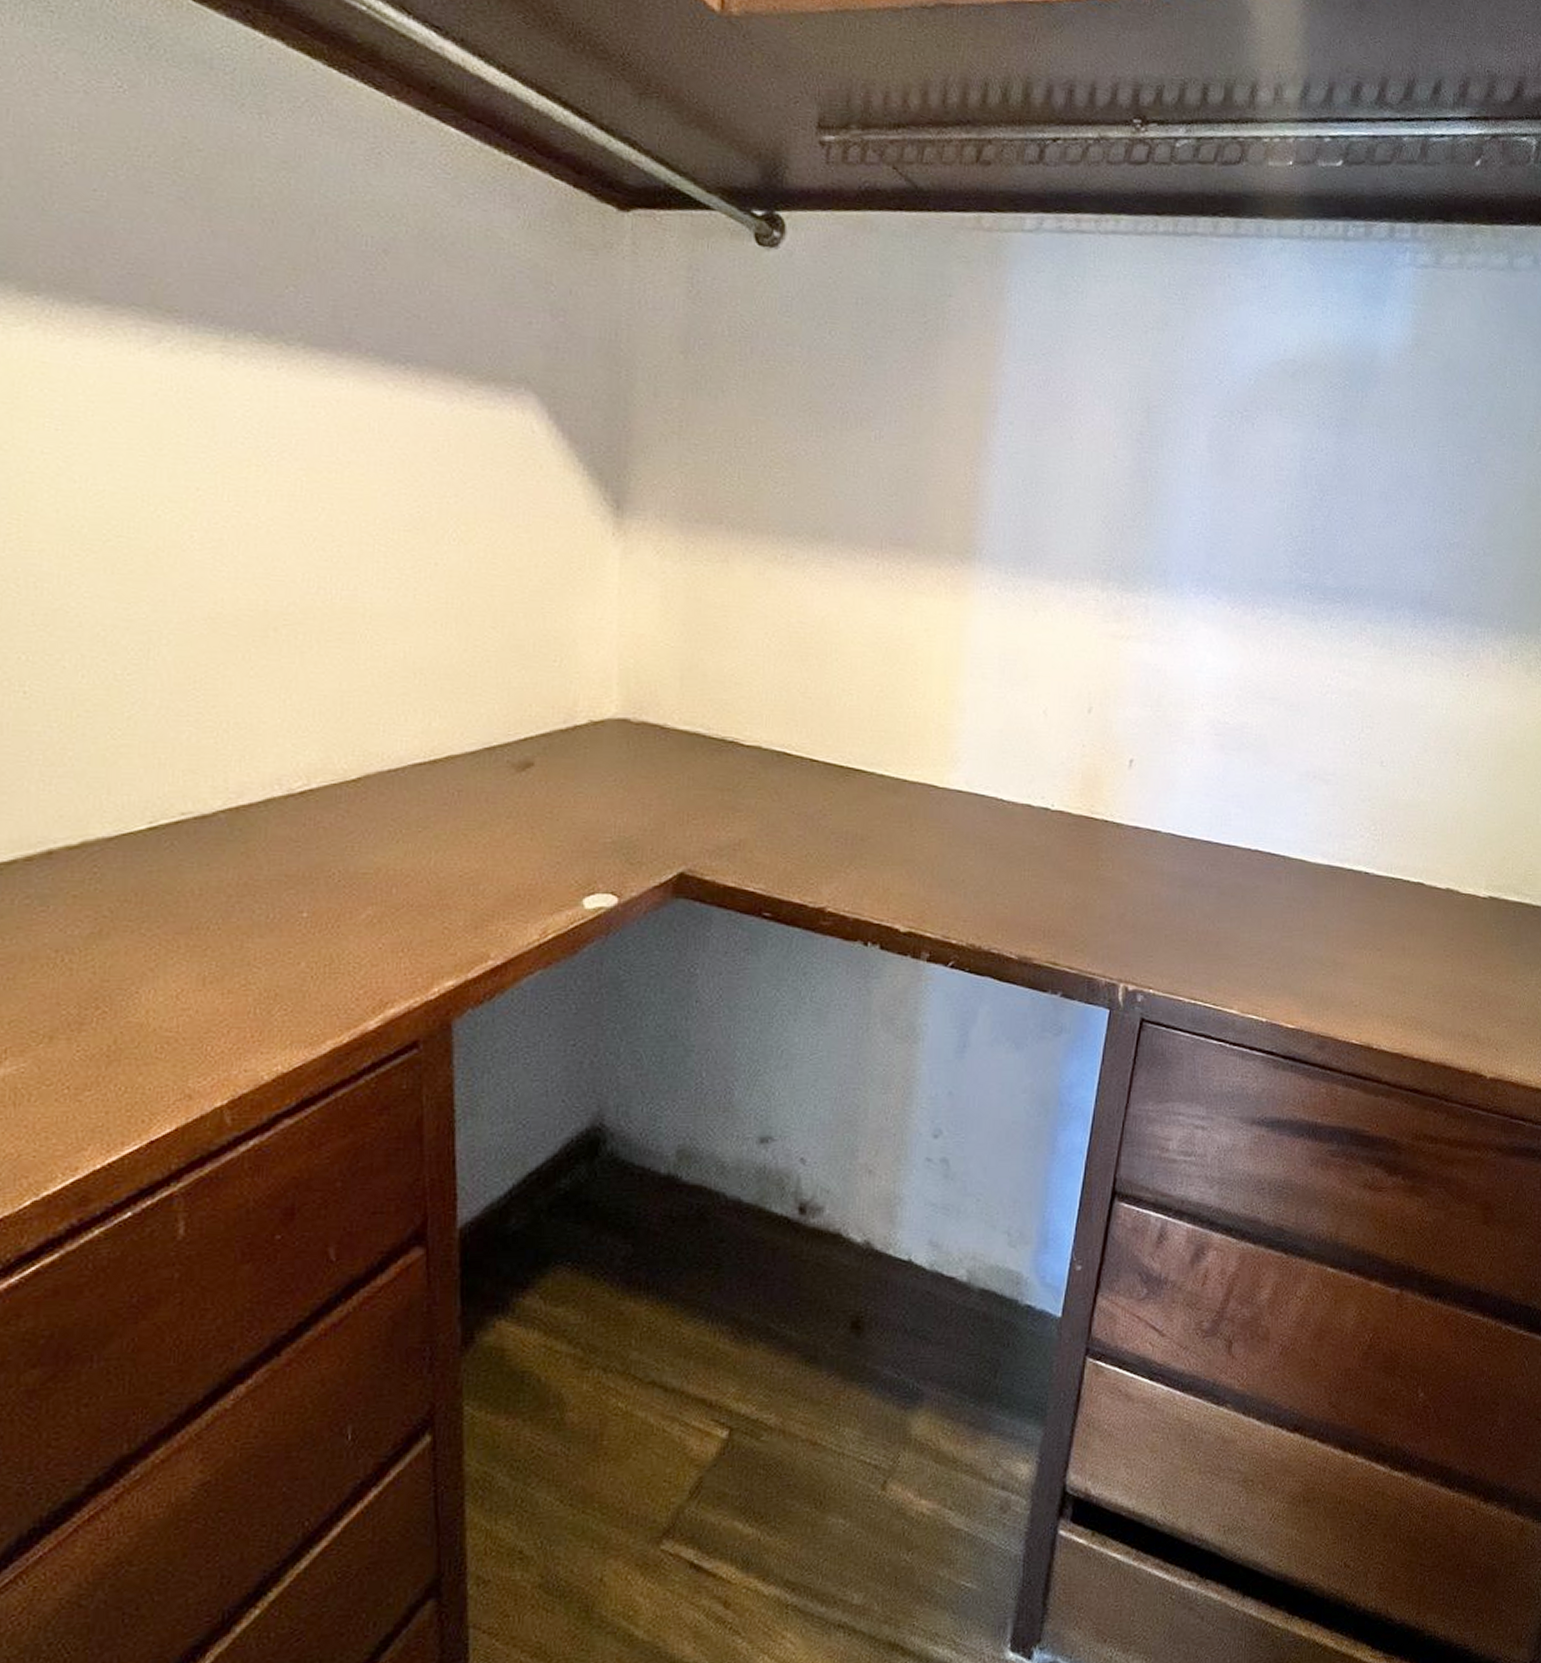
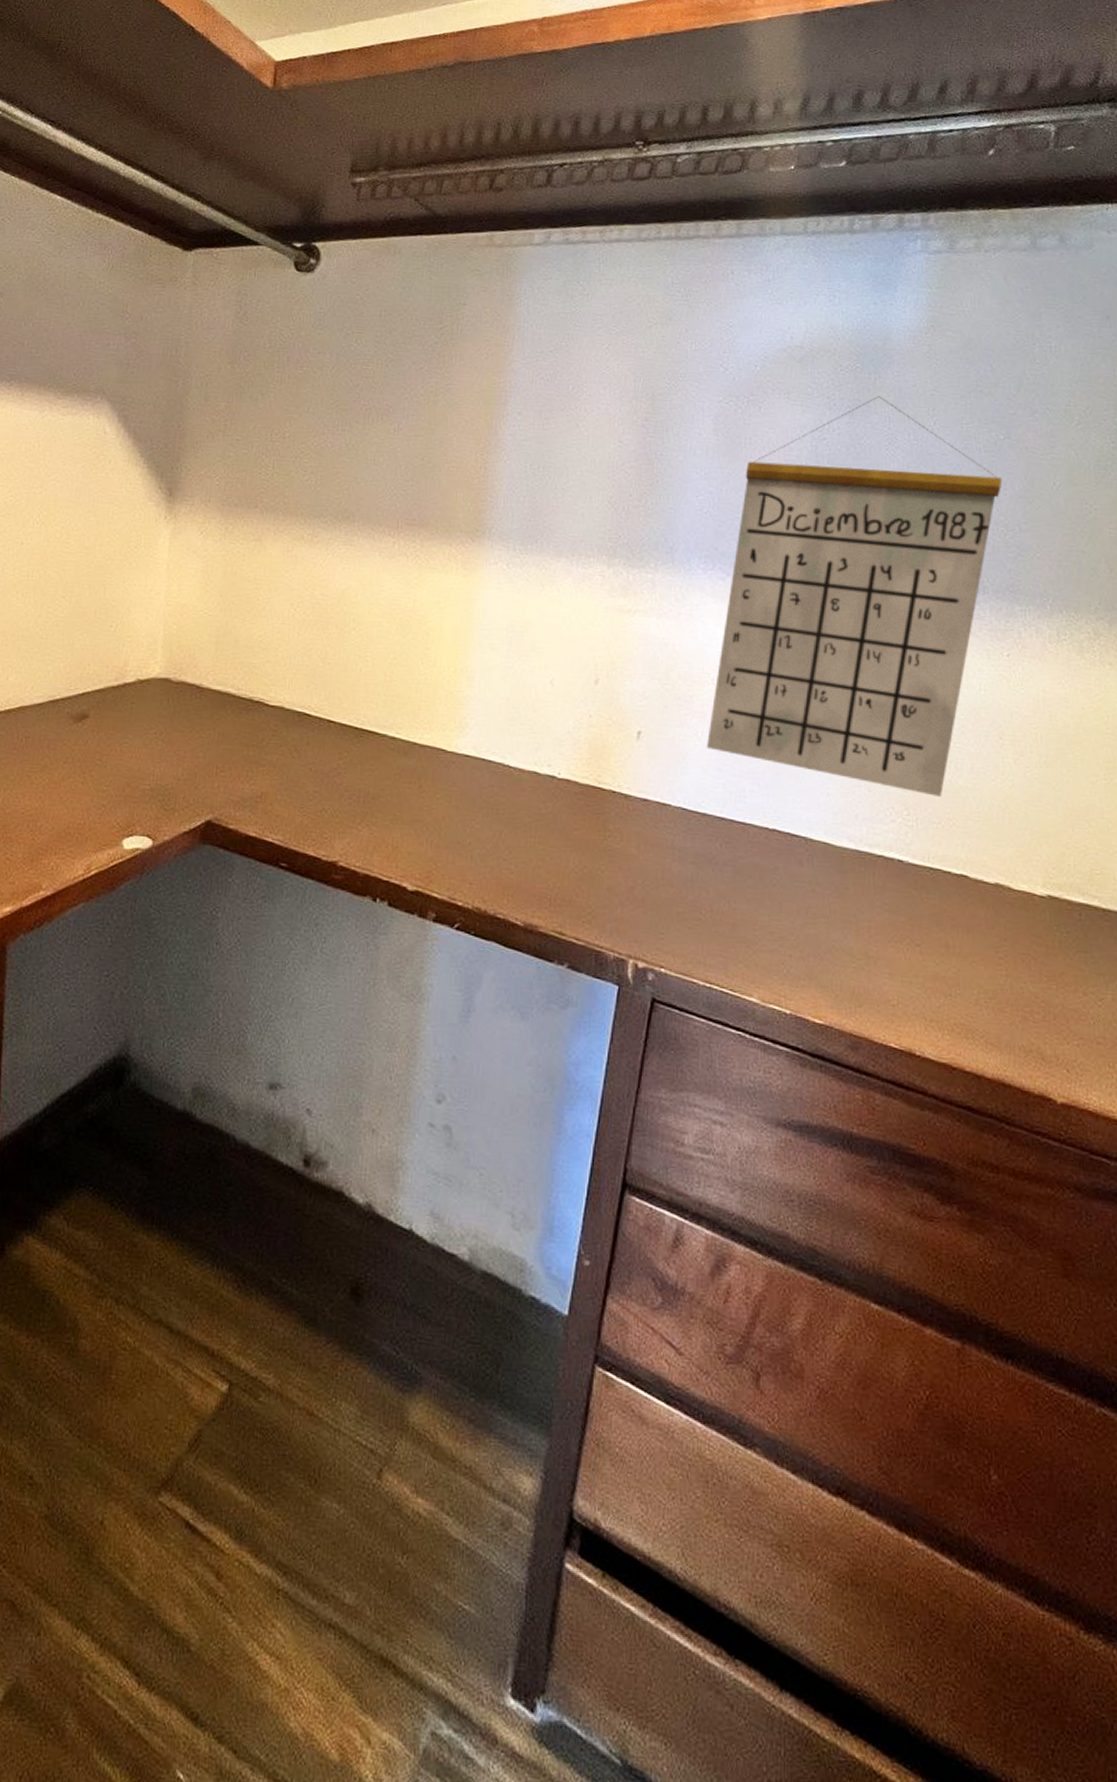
calendar: none [1196,416,1471,811] -> present [707,396,1003,797]

